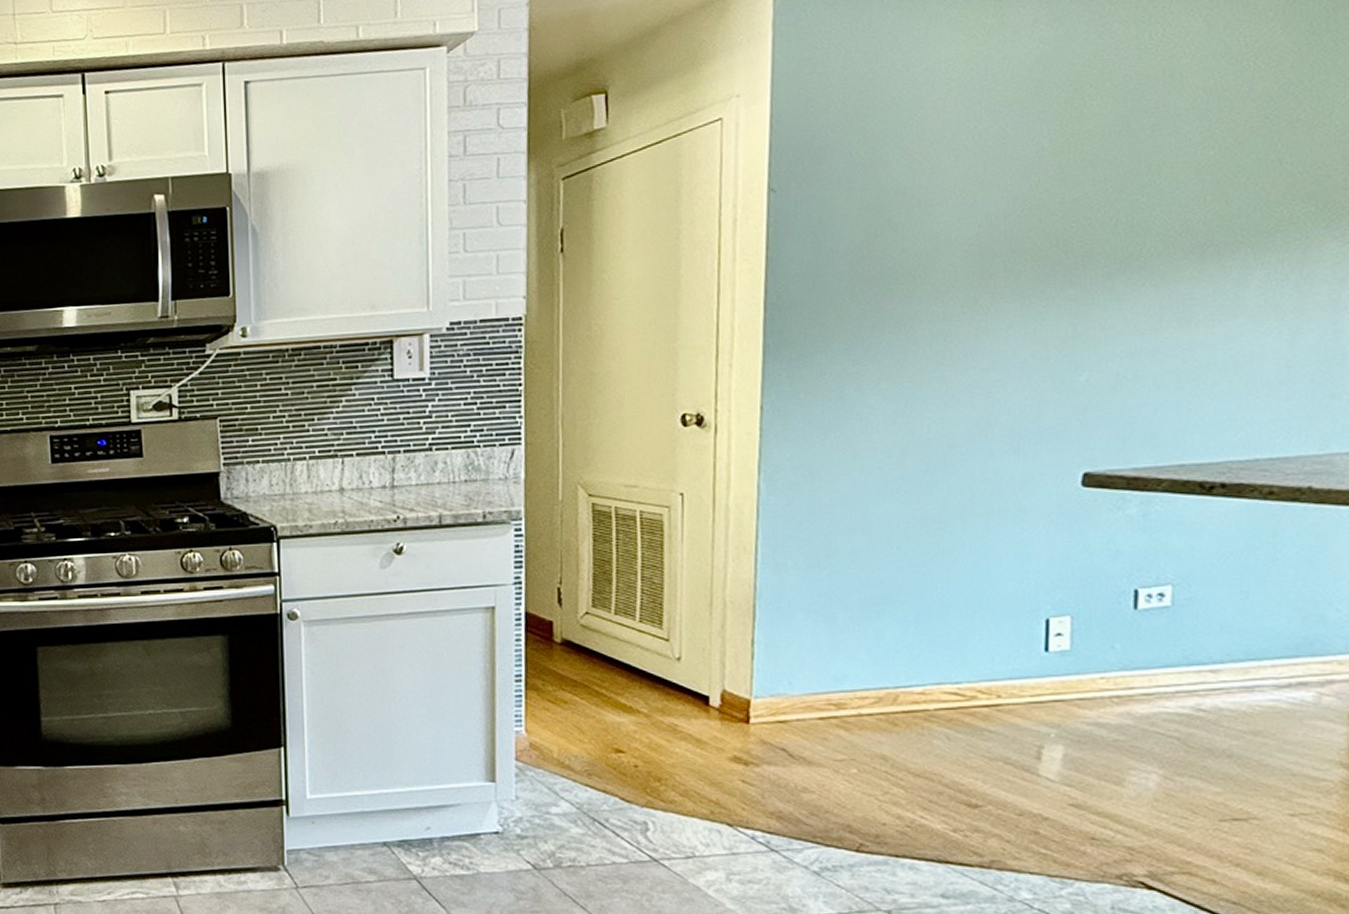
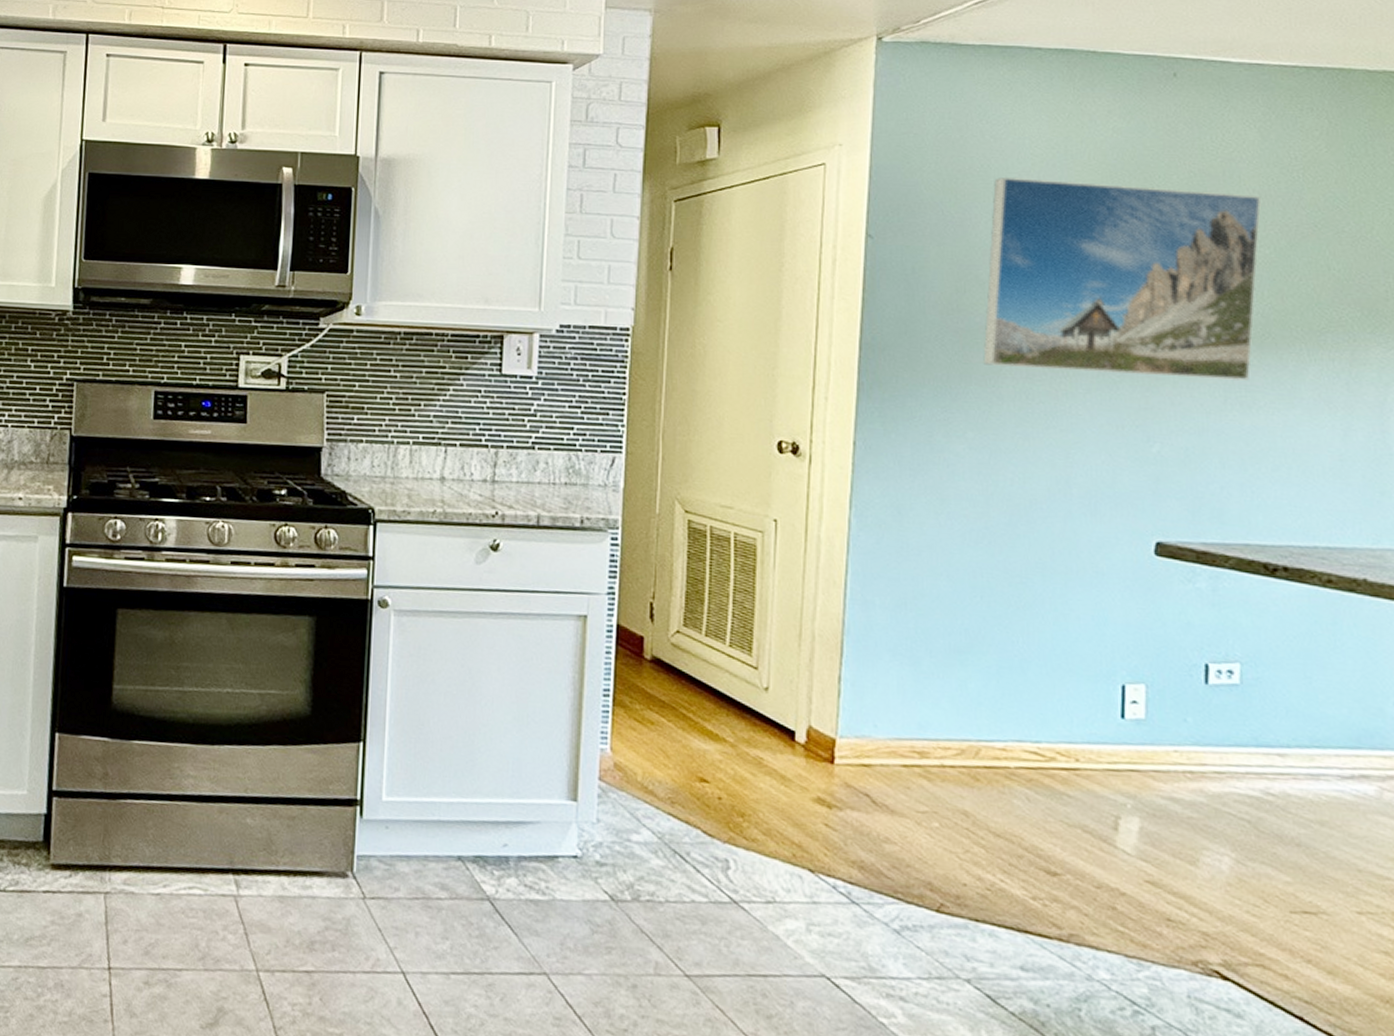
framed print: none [896,93,1205,312] -> present [983,178,1261,382]

